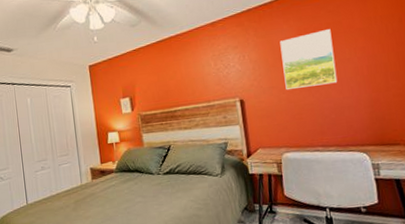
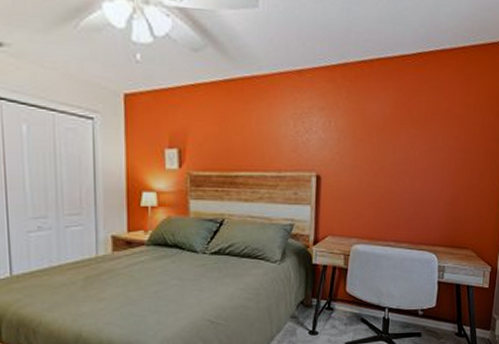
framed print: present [280,29,338,91] -> none [369,108,429,173]

